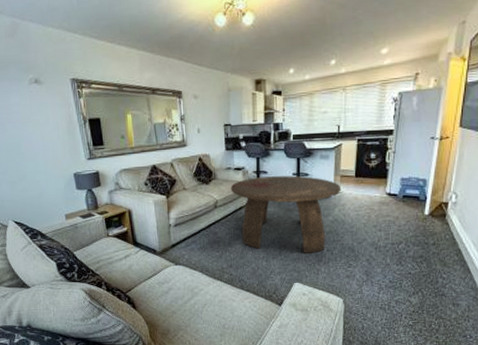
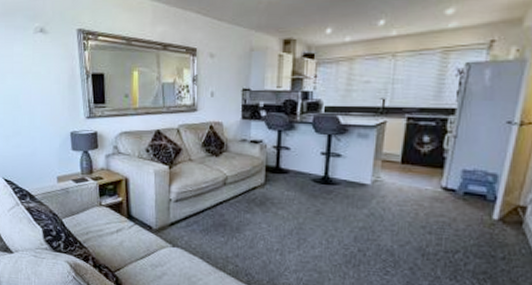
coffee table: present [230,175,341,253] -> none [244,153,382,252]

